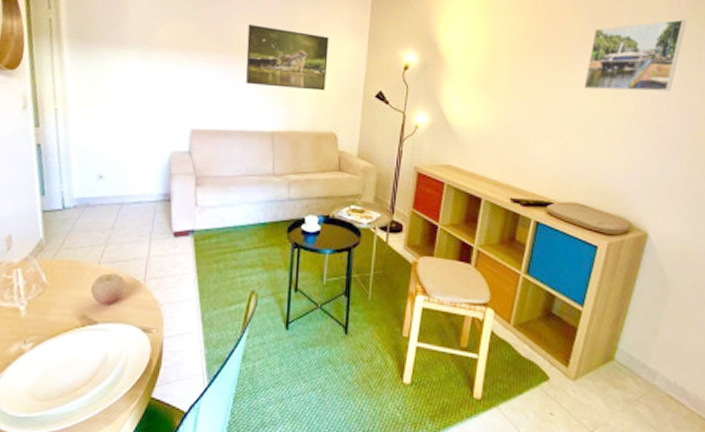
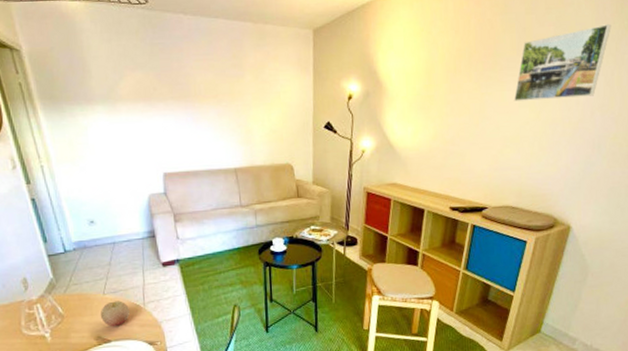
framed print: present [246,24,329,91] -> none [201,69,279,128]

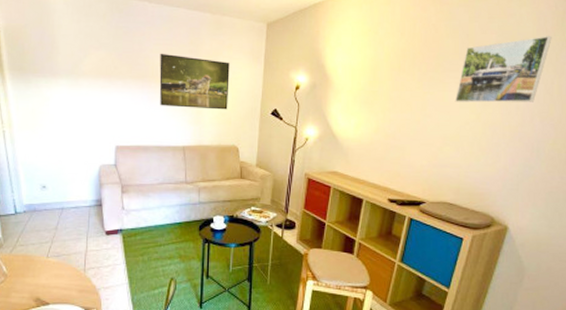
fruit: present [100,300,130,326] -> none [41,265,70,289]
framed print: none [201,69,279,128] -> present [159,53,230,110]

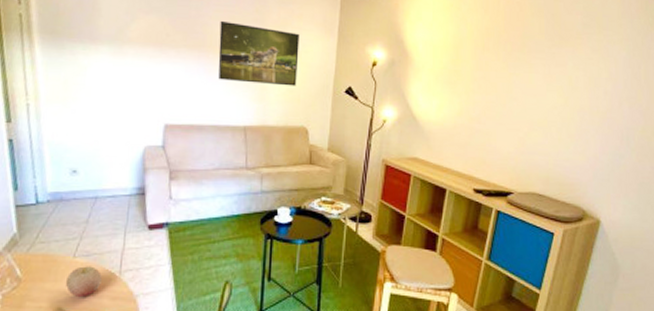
fruit: none [41,265,70,289] -> present [65,266,102,297]
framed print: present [454,36,552,103] -> none [541,19,637,87]

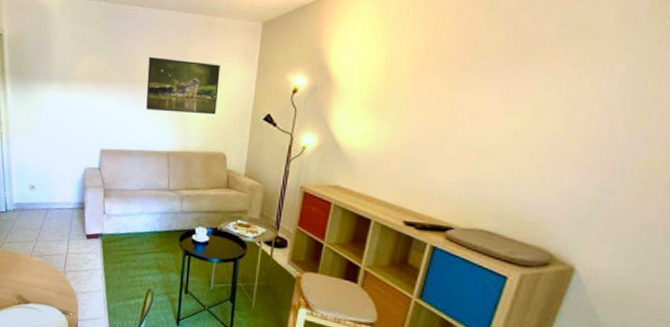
fruit: present [65,266,102,297] -> none [24,264,51,289]

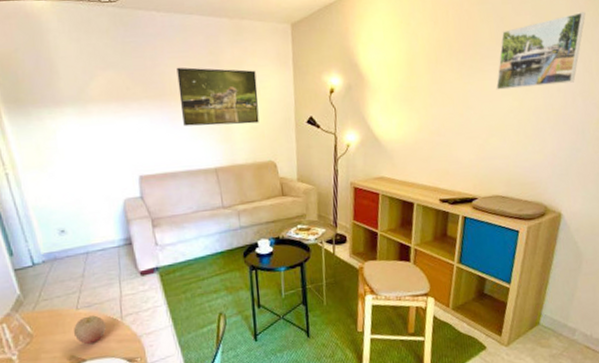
fruit: none [24,264,51,289] -> present [73,315,106,344]
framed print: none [496,24,644,109] -> present [496,12,586,90]

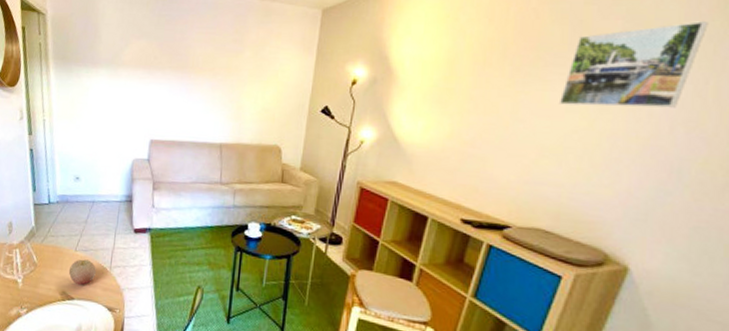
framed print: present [176,67,260,127] -> none [198,42,277,106]

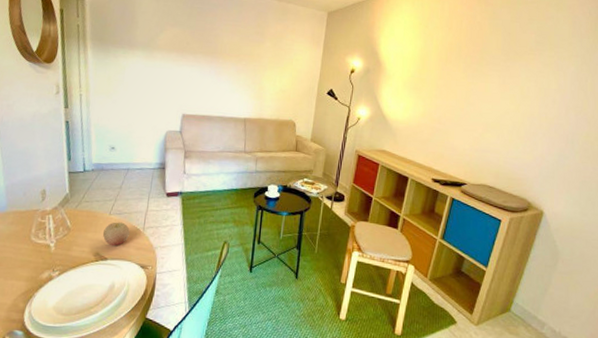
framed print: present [558,21,709,108] -> none [496,38,586,98]

